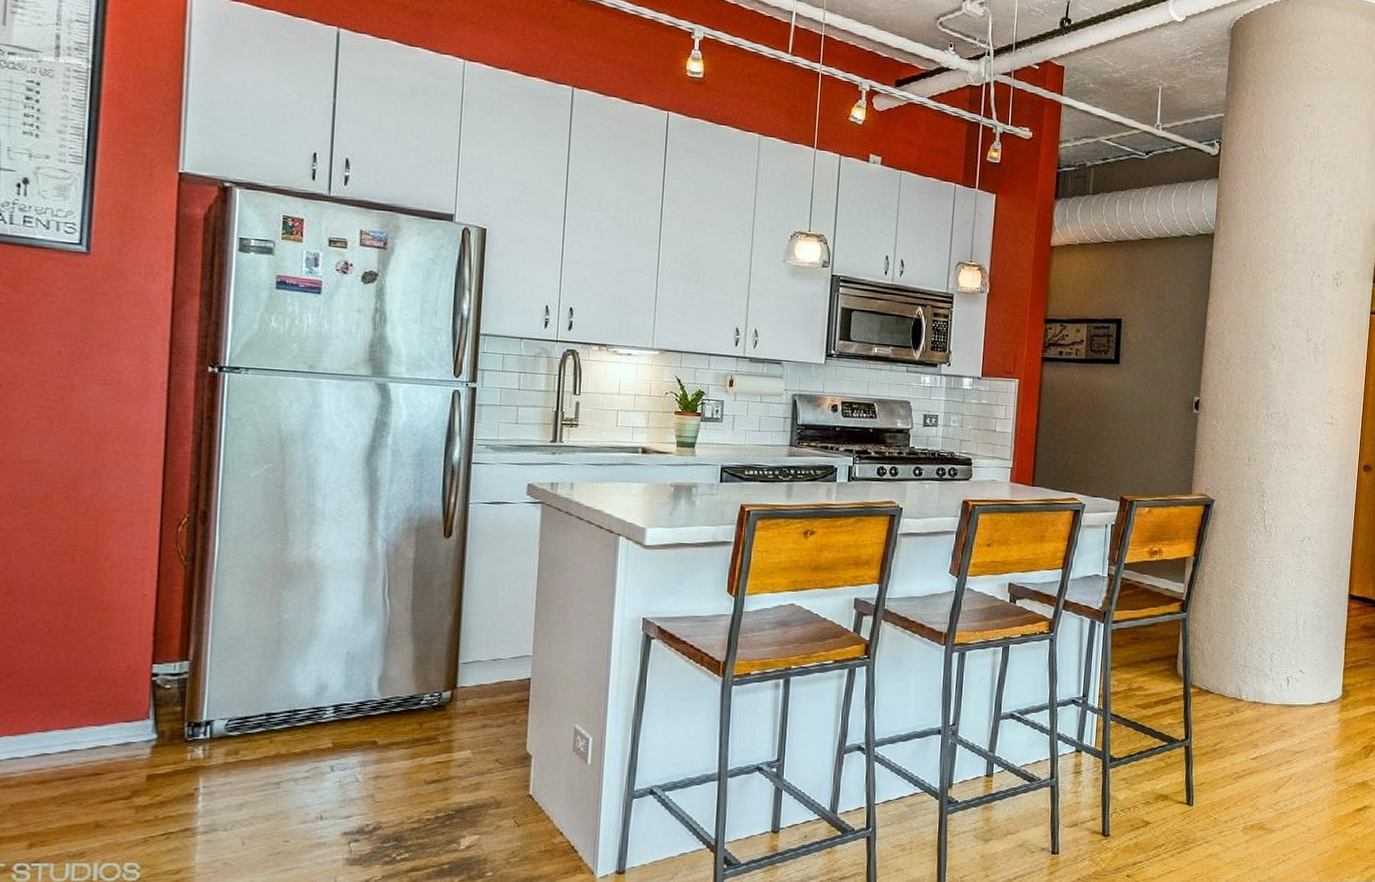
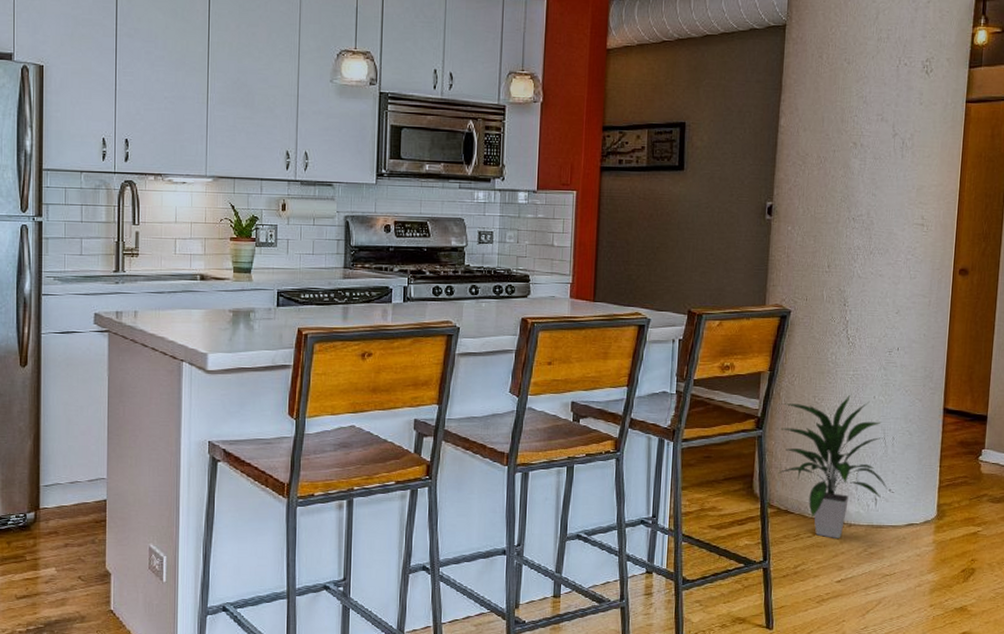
indoor plant: none [1200,580,1299,717] -> present [777,394,888,538]

